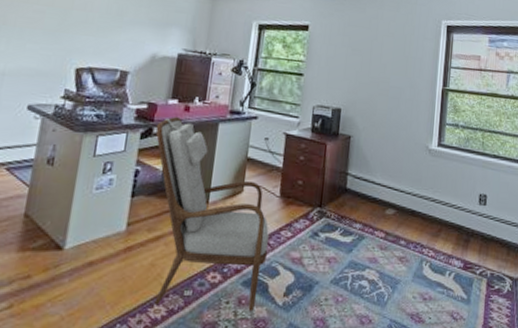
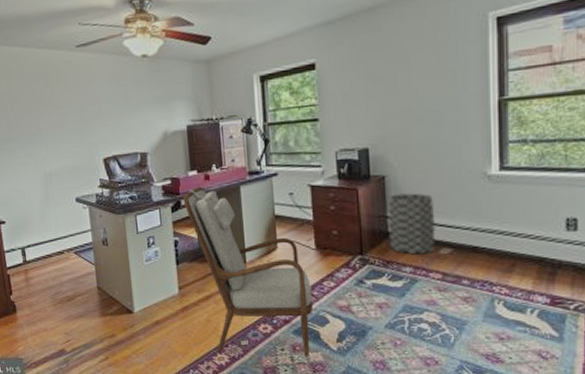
trash can: none [346,153,386,213] -> present [388,193,436,255]

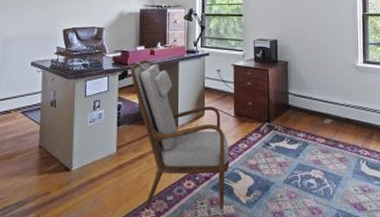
trash can: present [388,193,436,255] -> none [289,76,322,123]

